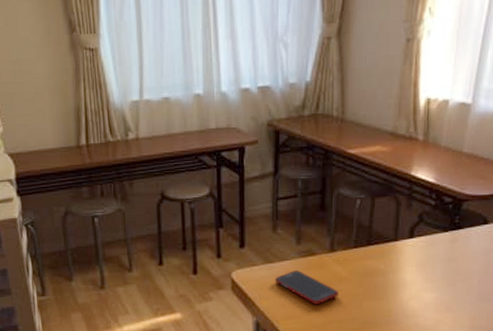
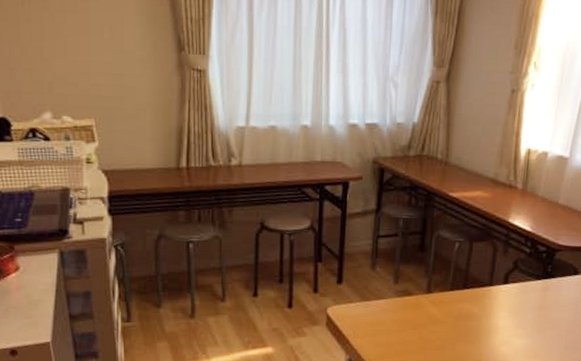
cell phone: present [274,270,338,304] -> none [370,309,433,345]

